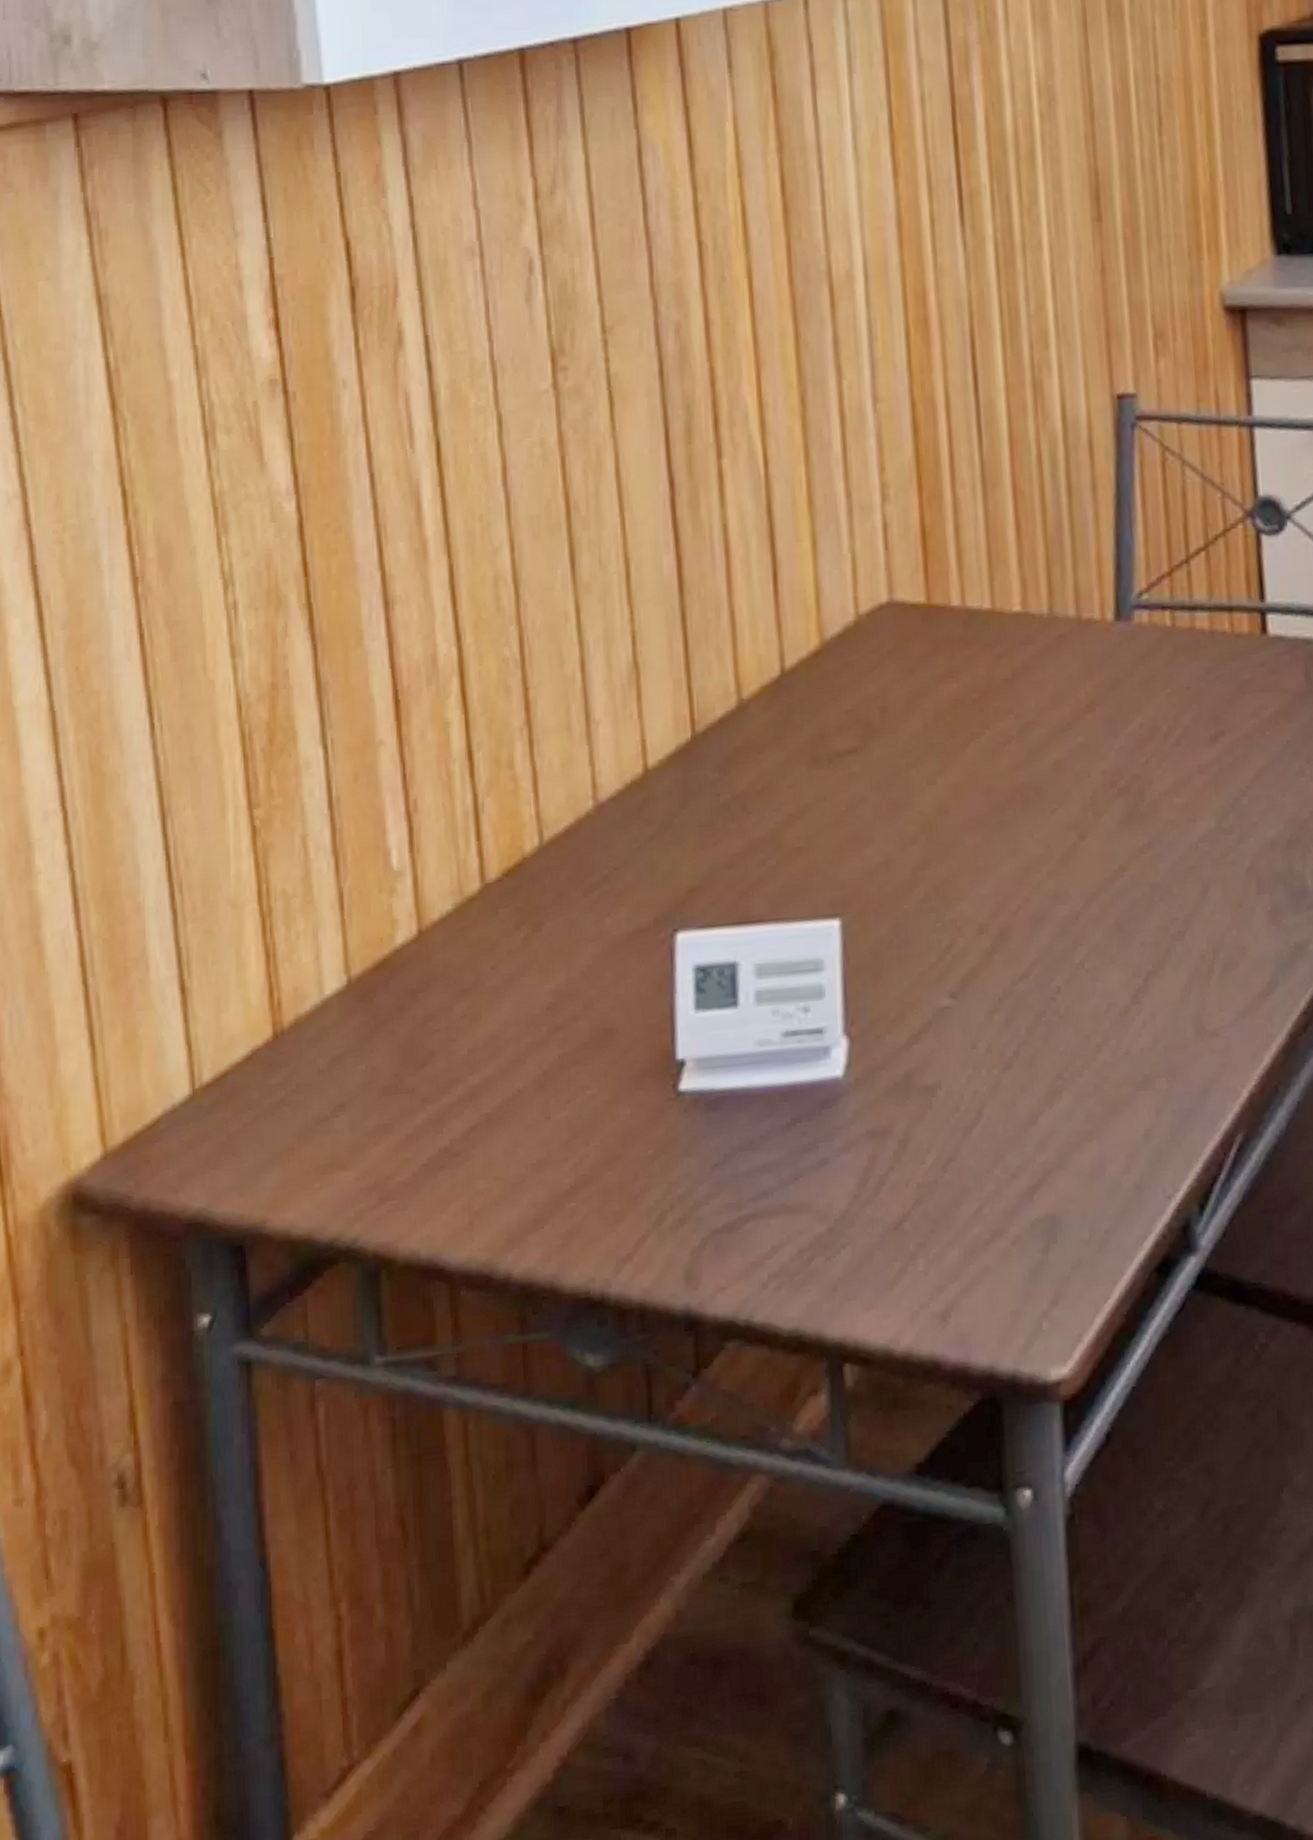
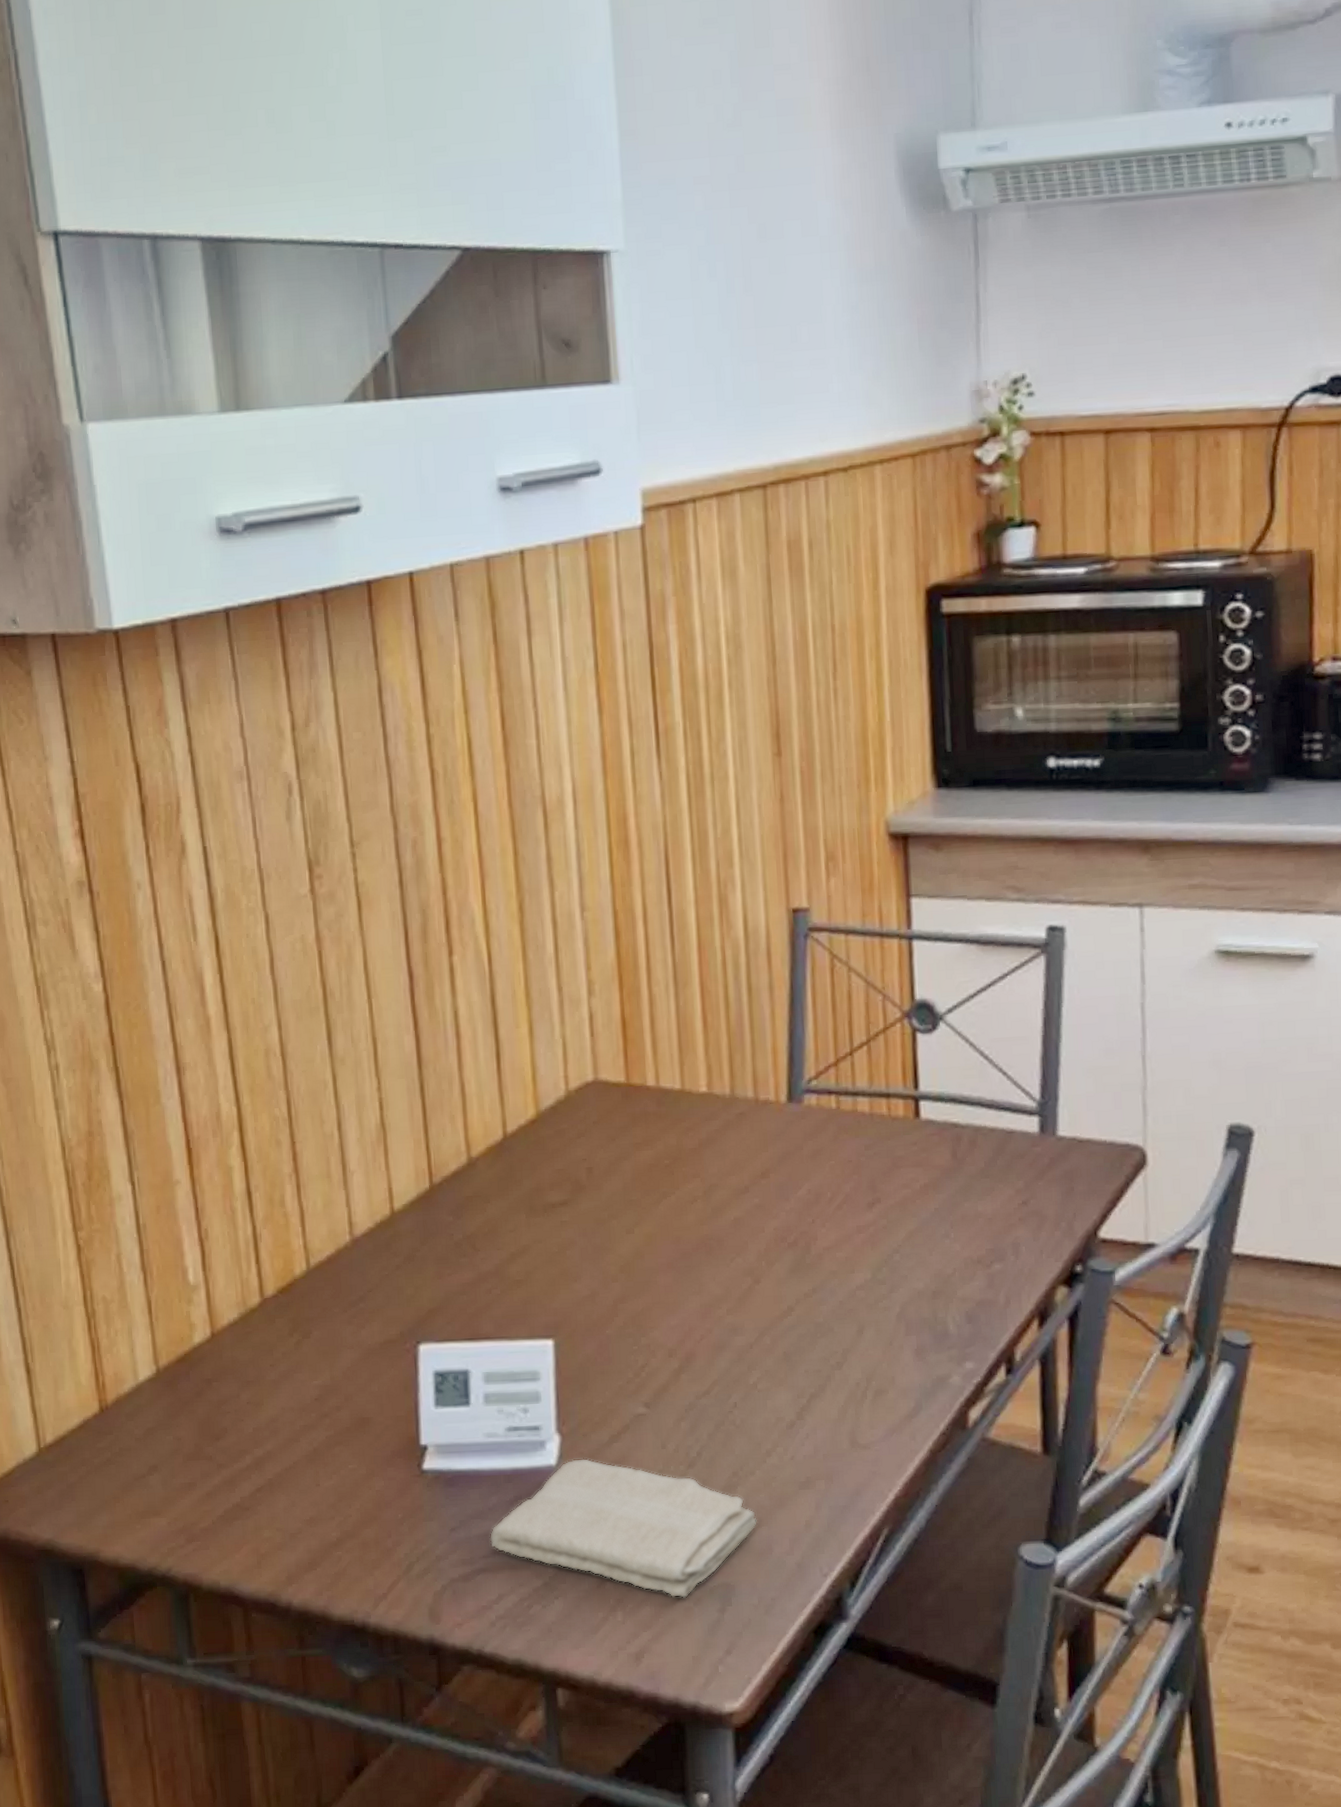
washcloth: none [760,1065,1088,1238] -> present [489,1458,758,1599]

